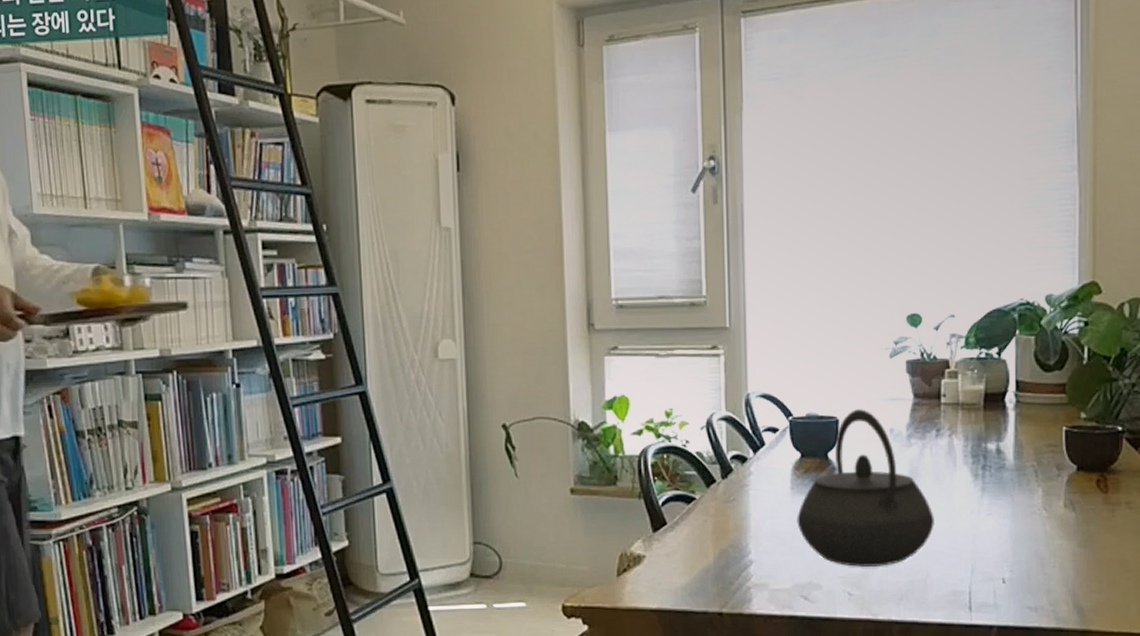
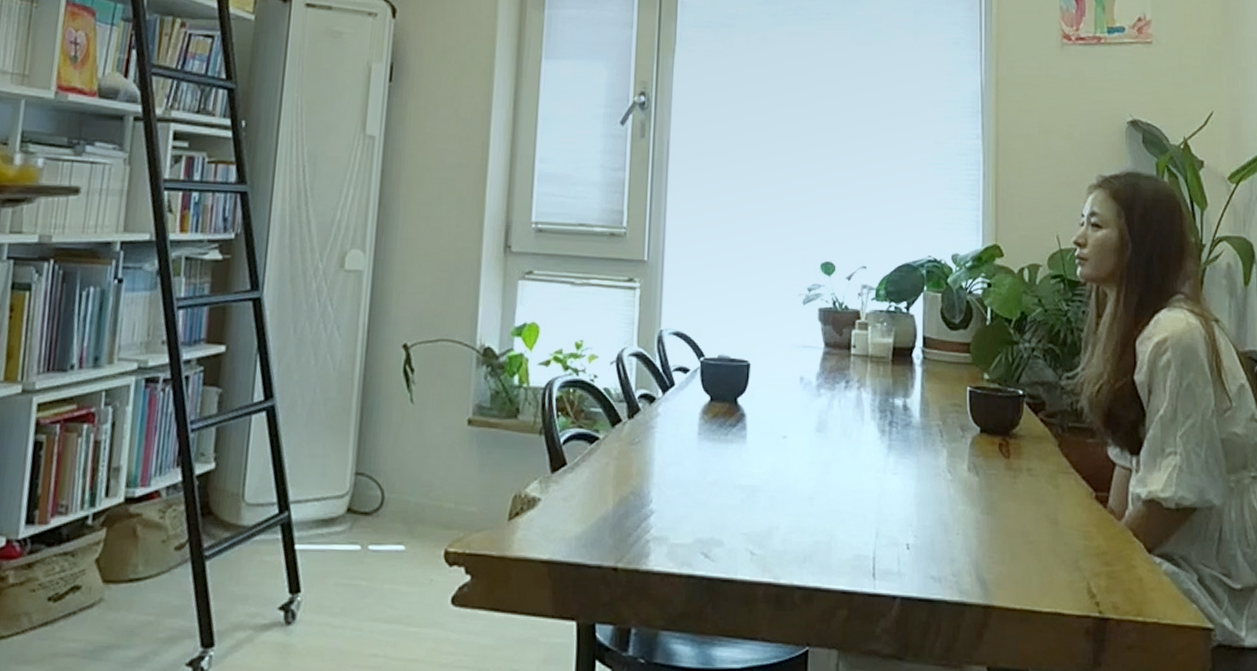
kettle: present [797,409,934,567] -> none [702,354,841,524]

